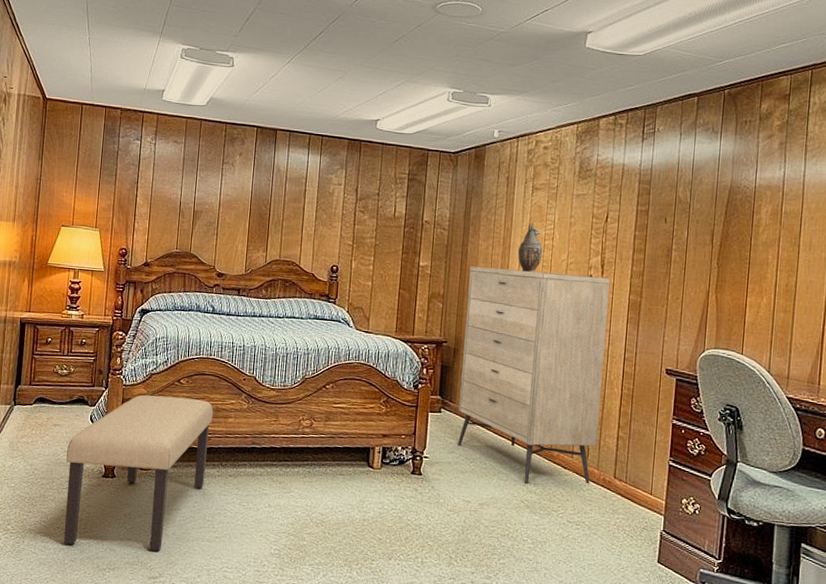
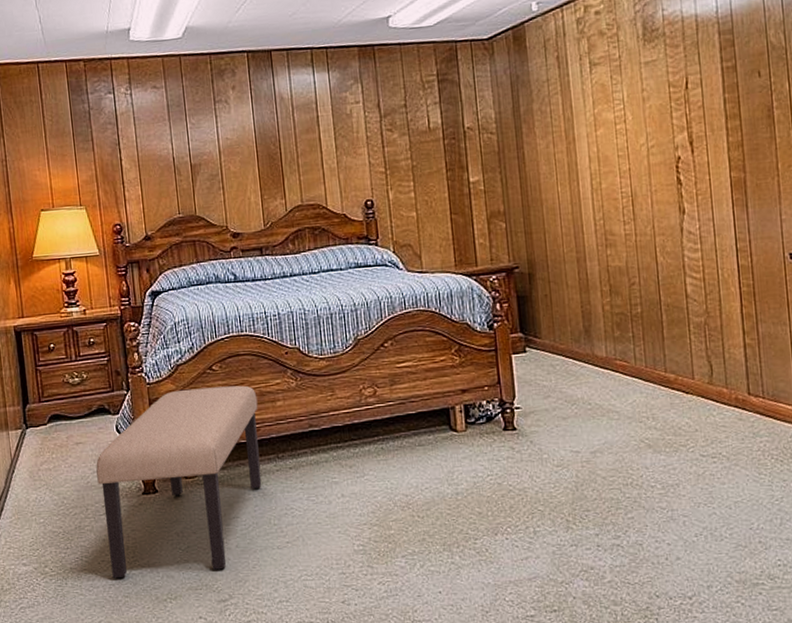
dresser: present [458,266,611,485] -> none [530,156,721,420]
decorative vase: present [517,222,543,272] -> none [584,105,616,167]

